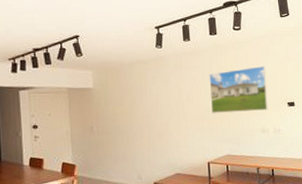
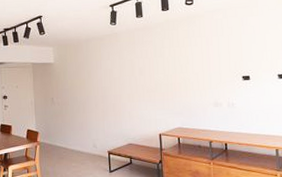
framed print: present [209,66,268,113] -> none [161,40,222,87]

